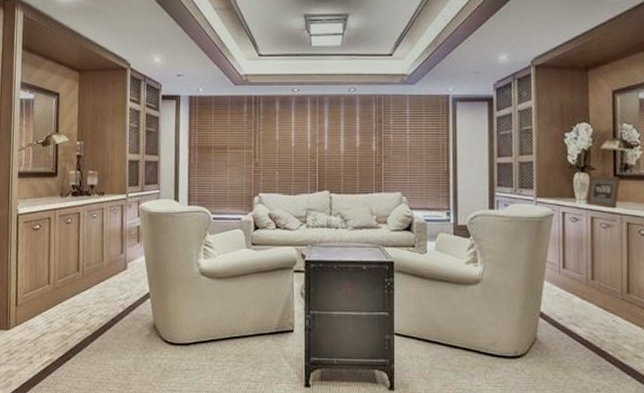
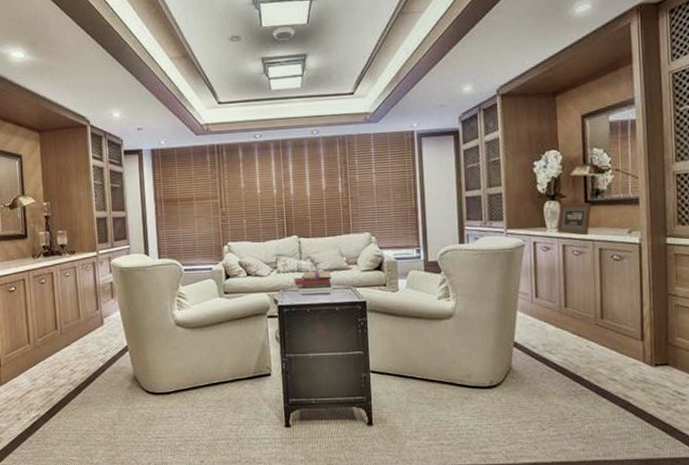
books: none [322,227,362,253] -> present [293,270,334,296]

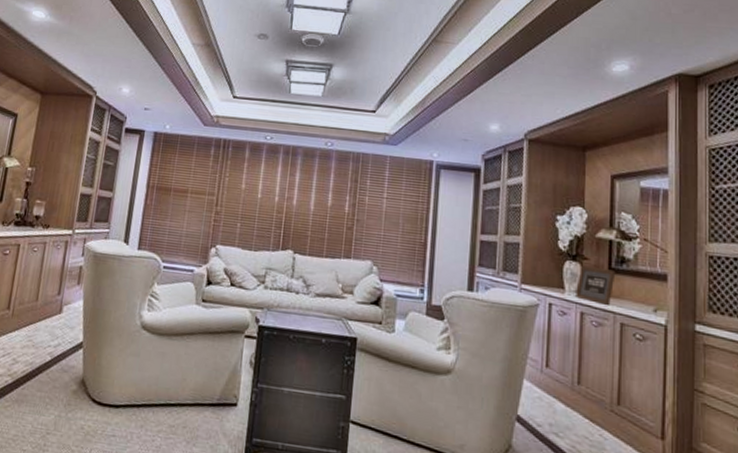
books: present [293,270,334,296] -> none [279,291,323,324]

